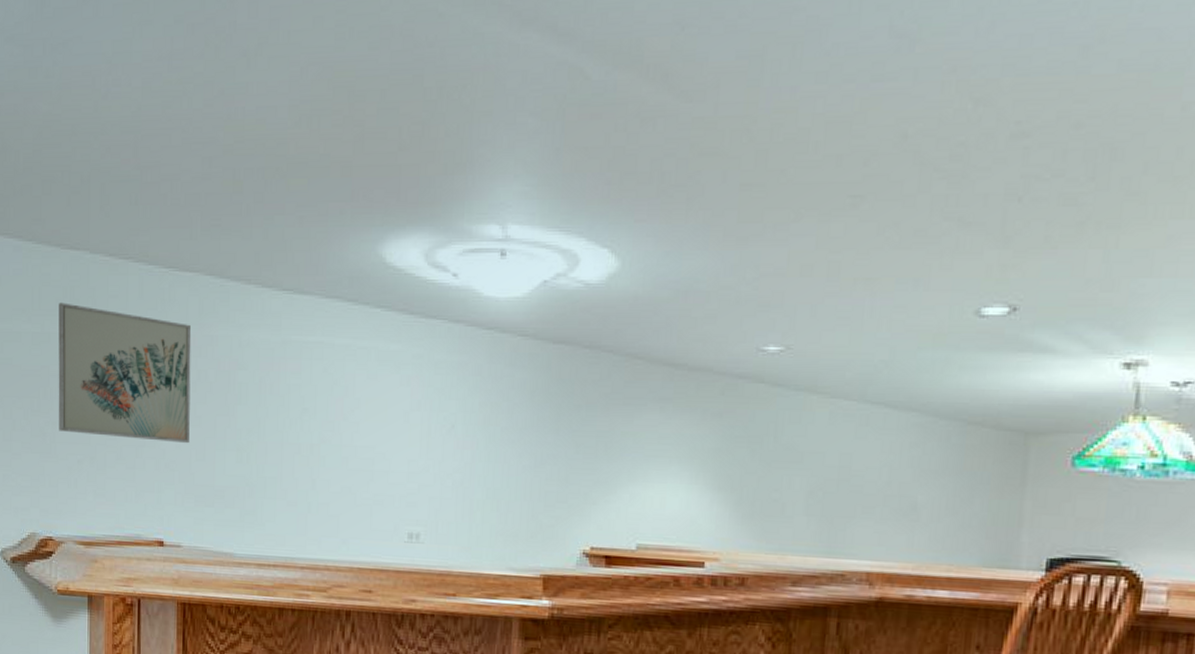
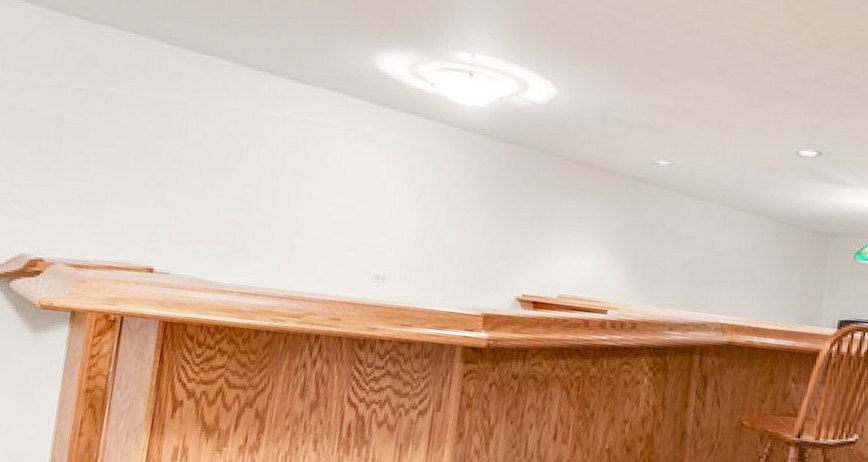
wall art: present [58,302,192,444] -> none [64,64,203,190]

